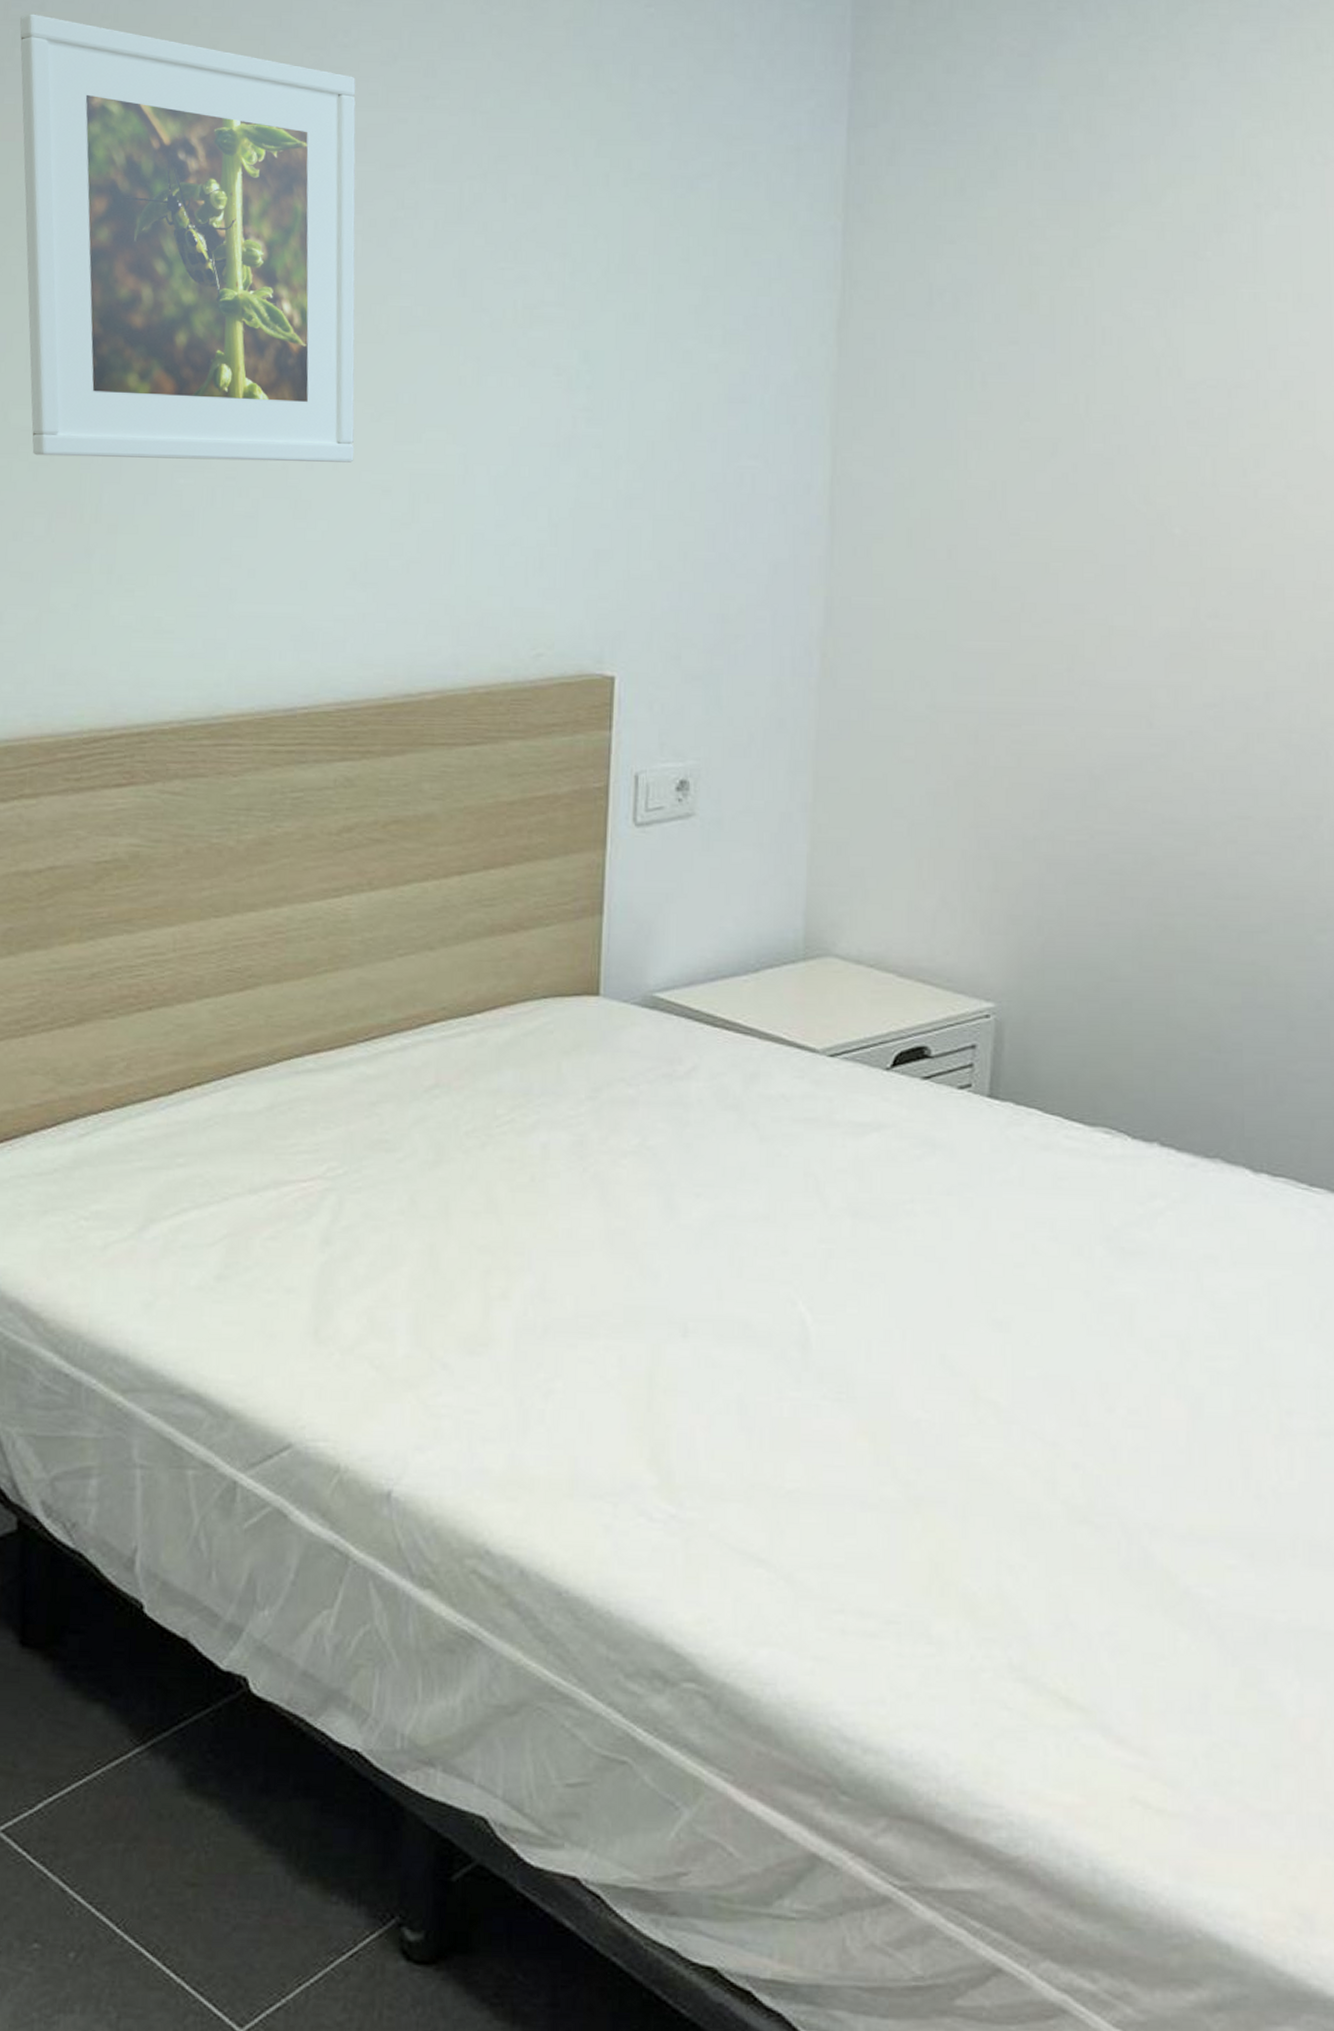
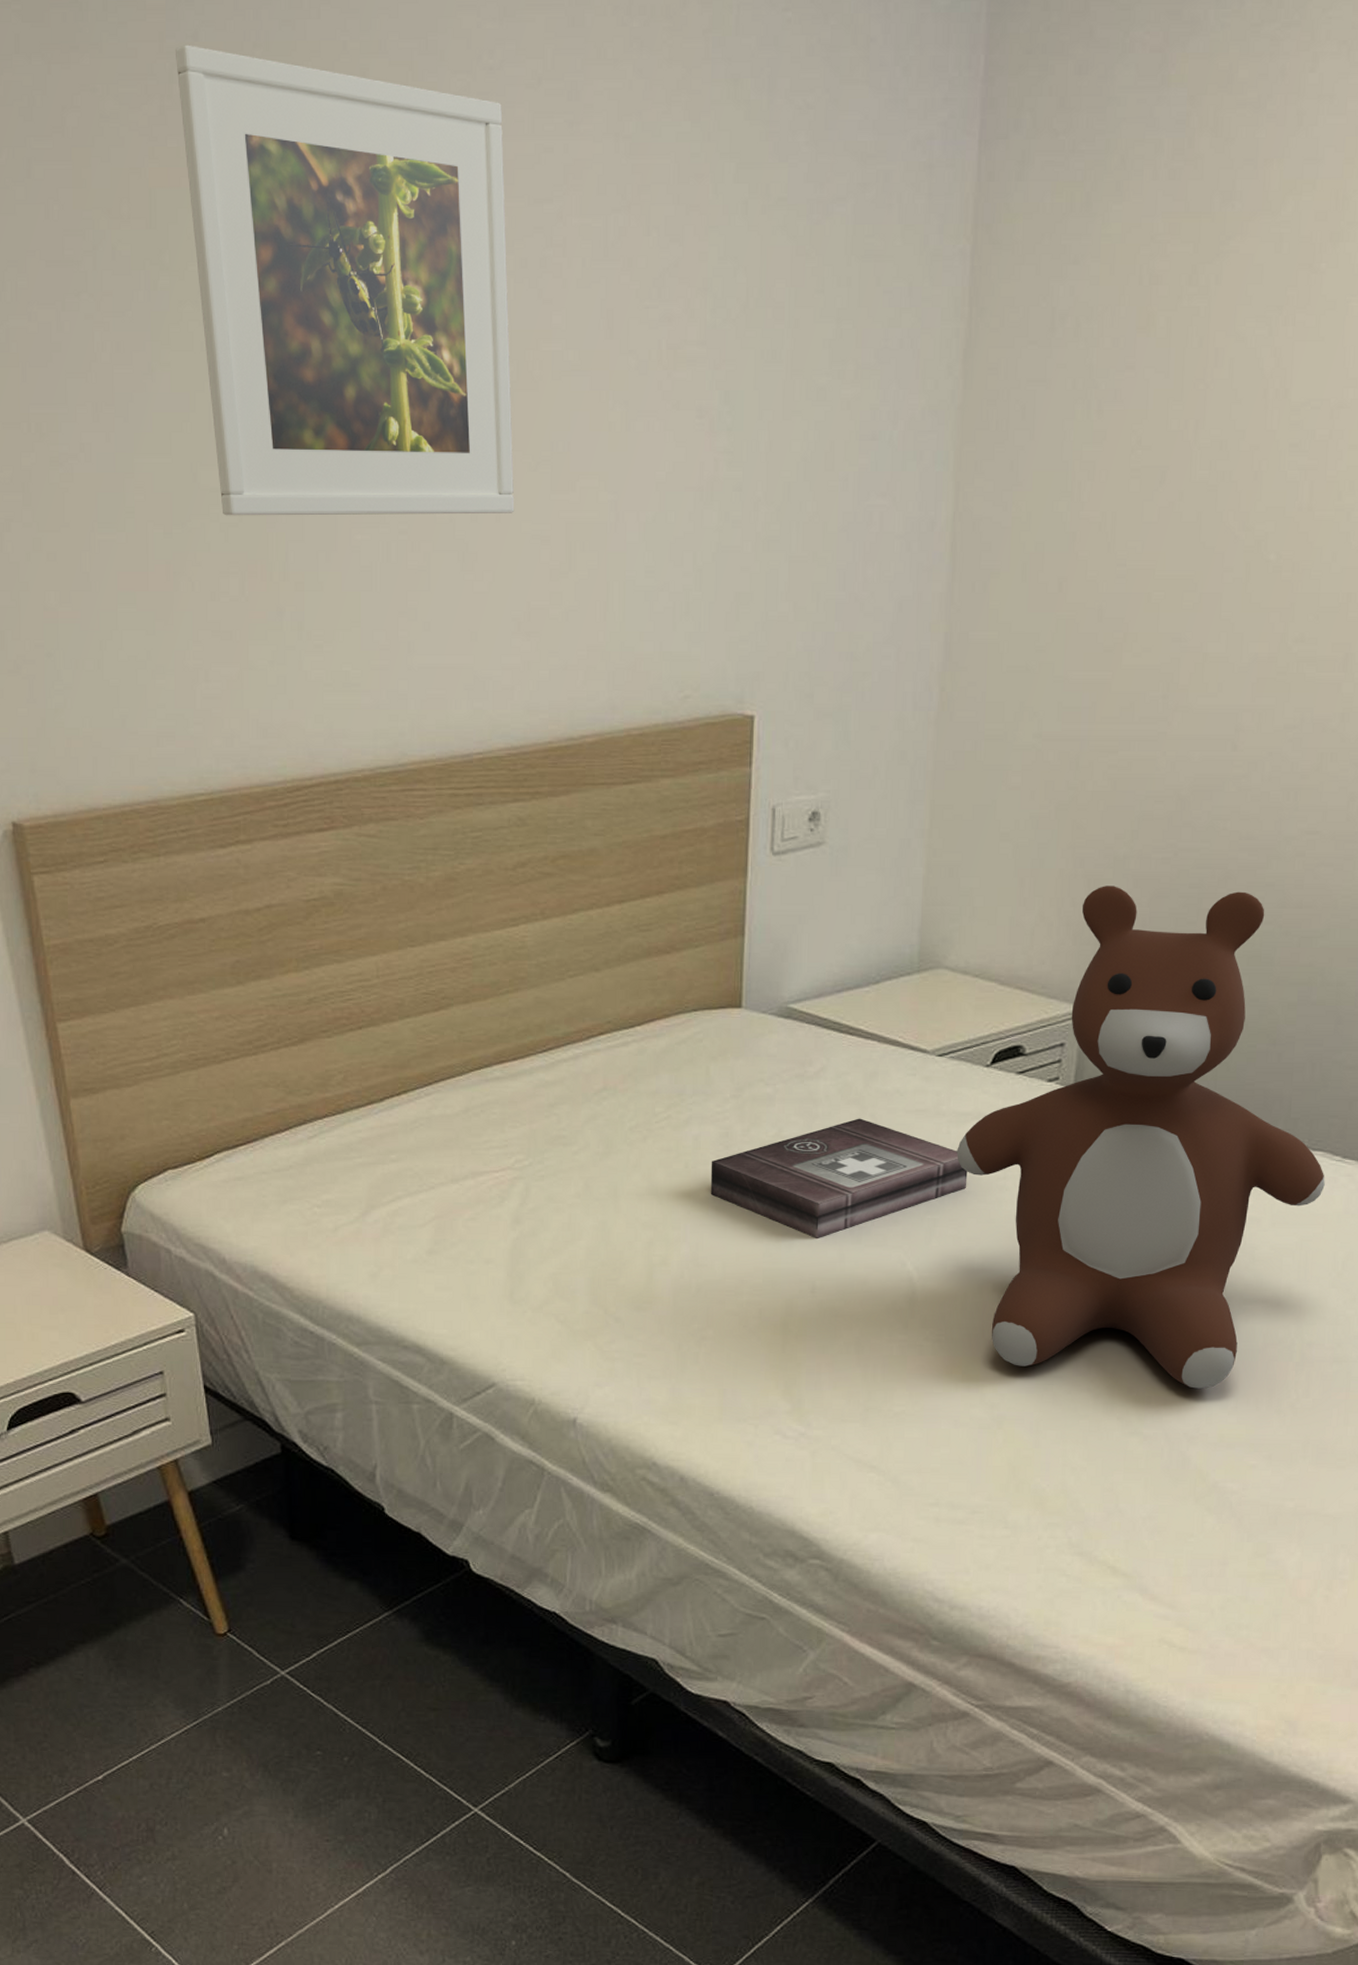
first aid kit: none [561,1126,868,1270] -> present [710,1118,968,1238]
teddy bear: none [854,869,1291,1466] -> present [957,886,1325,1389]

